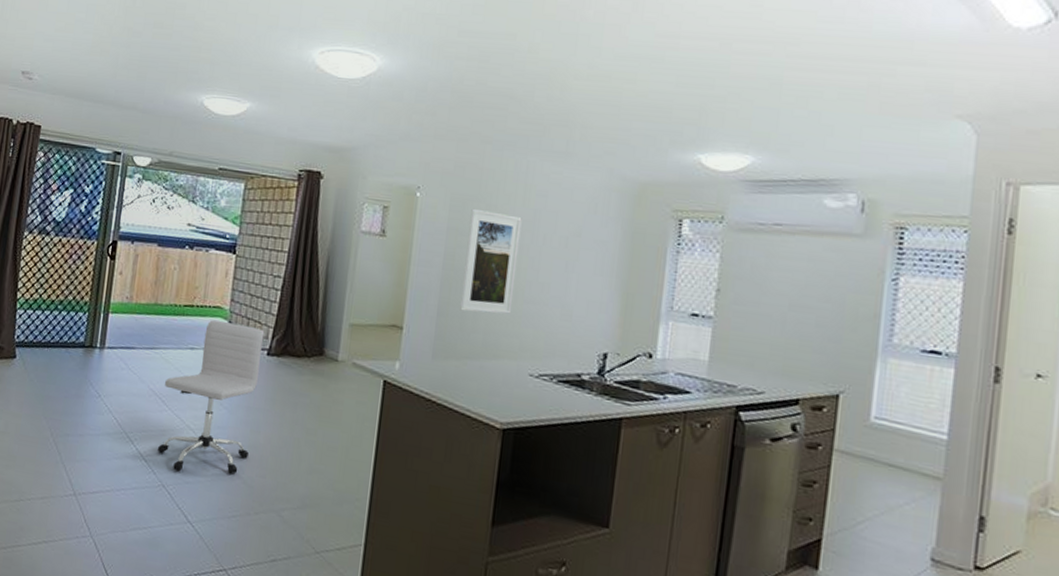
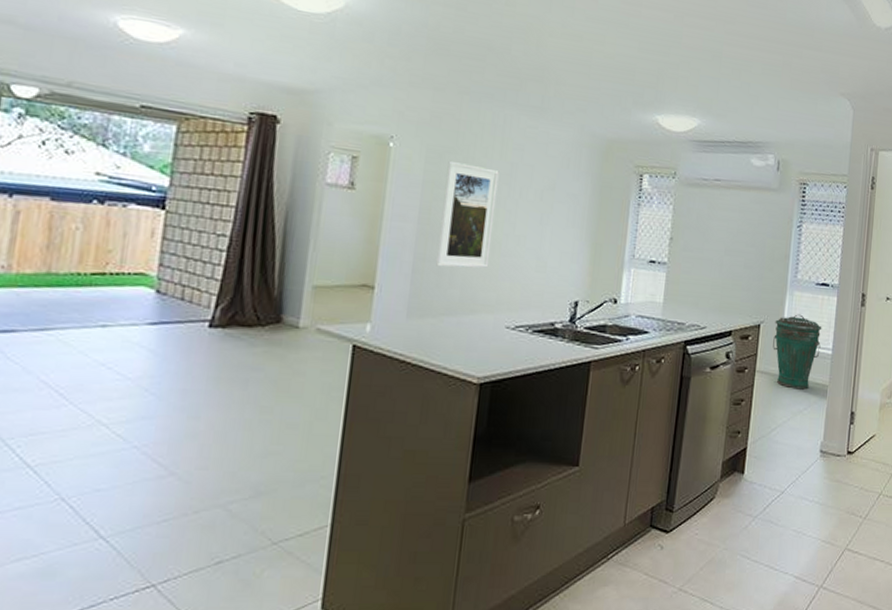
chair: present [157,320,265,475] -> none [52,290,206,479]
trash can: none [857,386,932,480] -> present [773,314,822,390]

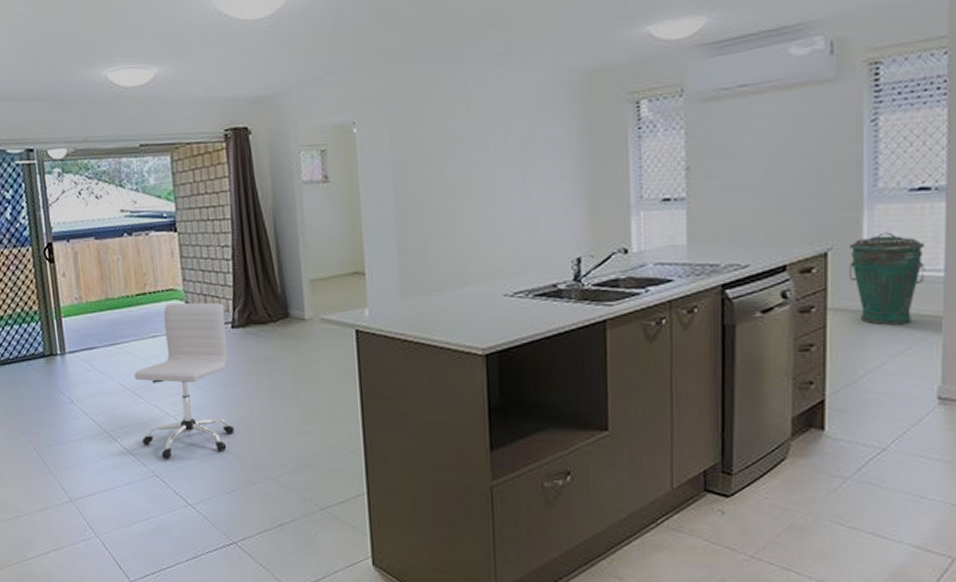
chair: none [52,290,206,479] -> present [135,302,234,459]
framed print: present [436,160,499,269] -> none [414,132,475,244]

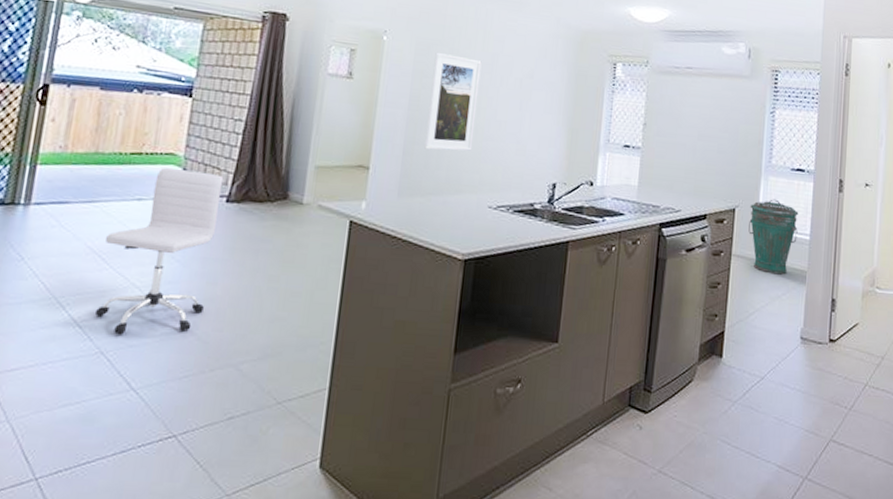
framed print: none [414,132,475,244] -> present [424,52,482,152]

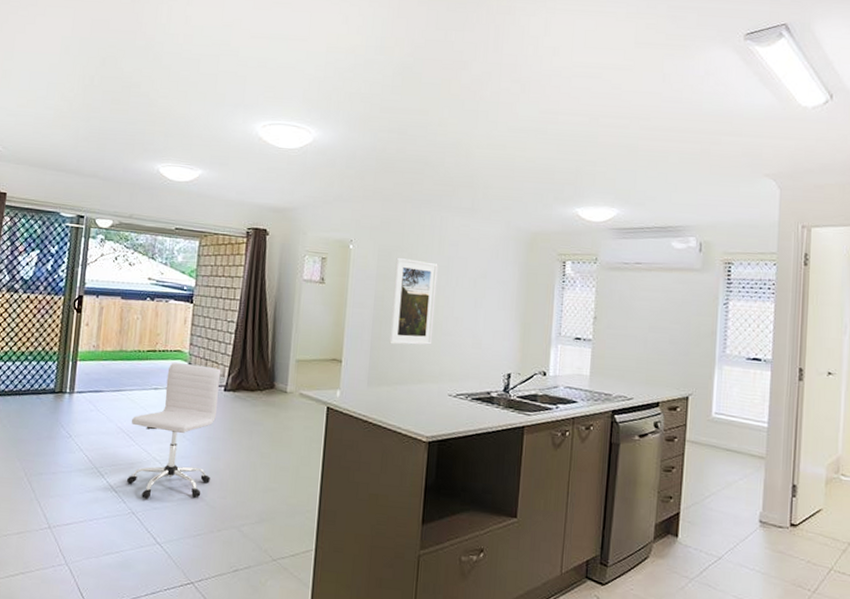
trash can: present [748,199,799,275] -> none [703,387,756,461]

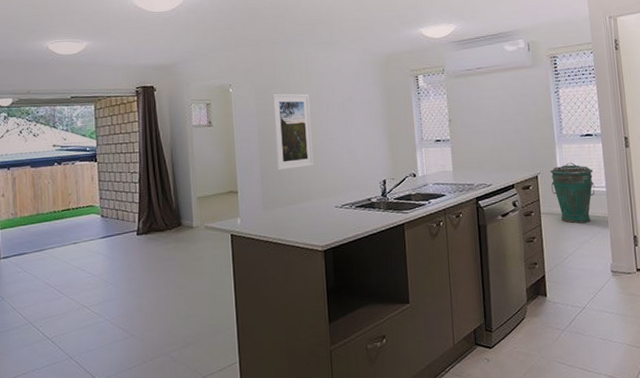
chair: present [126,363,221,499] -> none [57,215,136,343]
trash can: none [703,387,756,461] -> present [550,162,595,223]

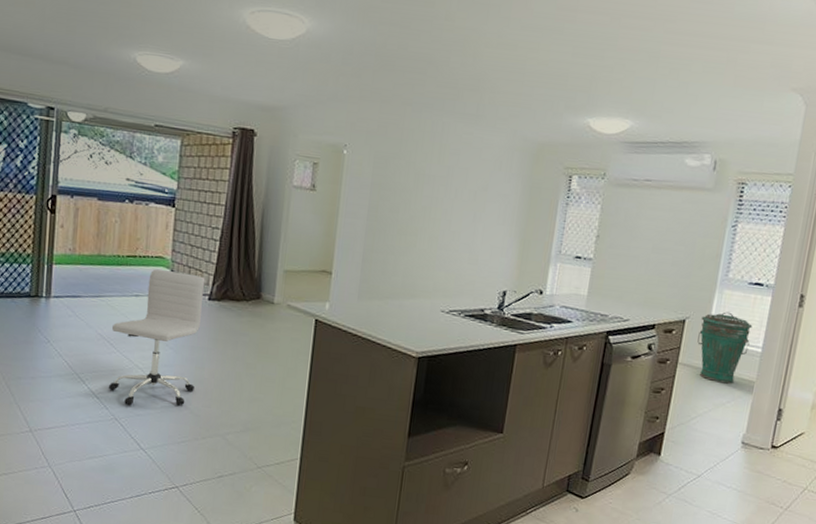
chair: none [57,215,136,343] -> present [108,269,206,406]
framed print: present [272,93,314,171] -> none [382,165,437,260]

